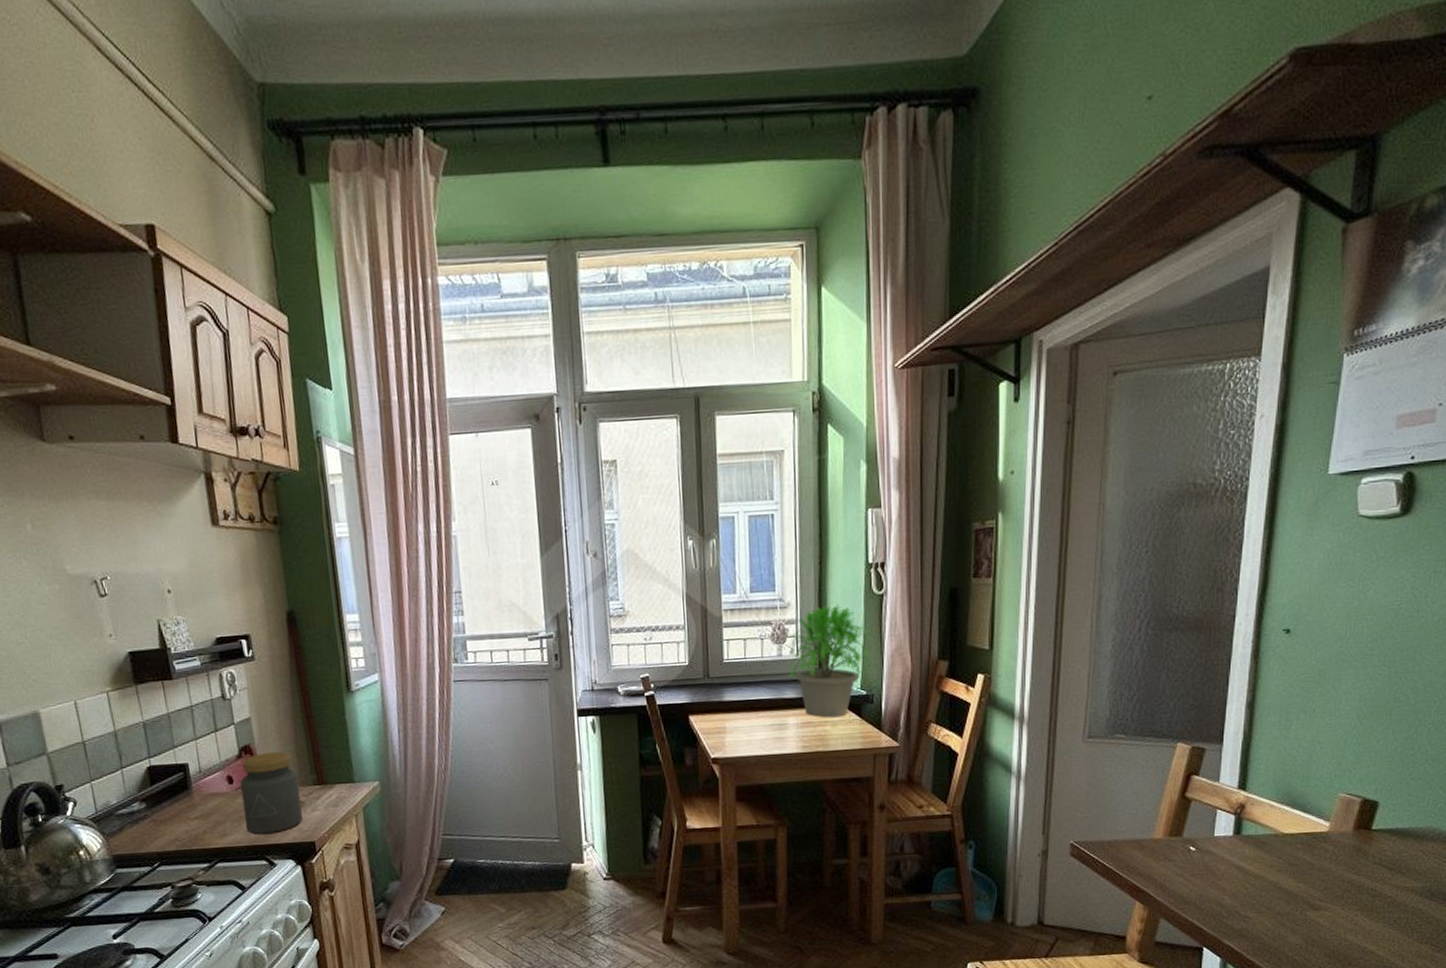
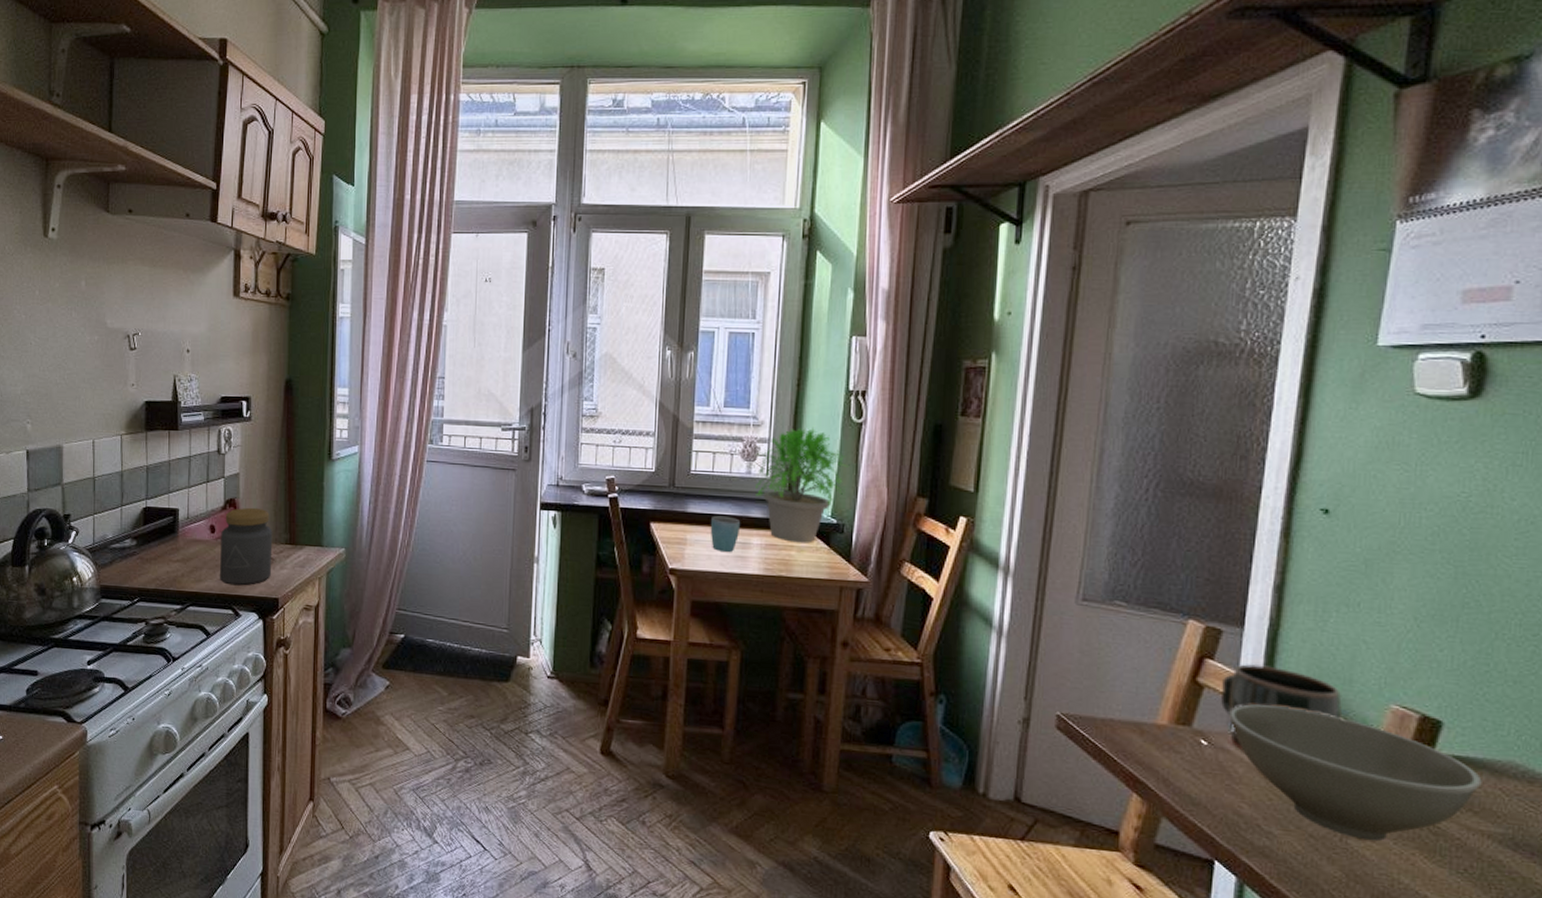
mug: none [747,700,777,735] -> present [710,515,741,552]
mug: none [1206,774,1302,851] -> present [1221,664,1343,751]
bowl: none [1212,807,1408,910] -> present [1229,704,1482,841]

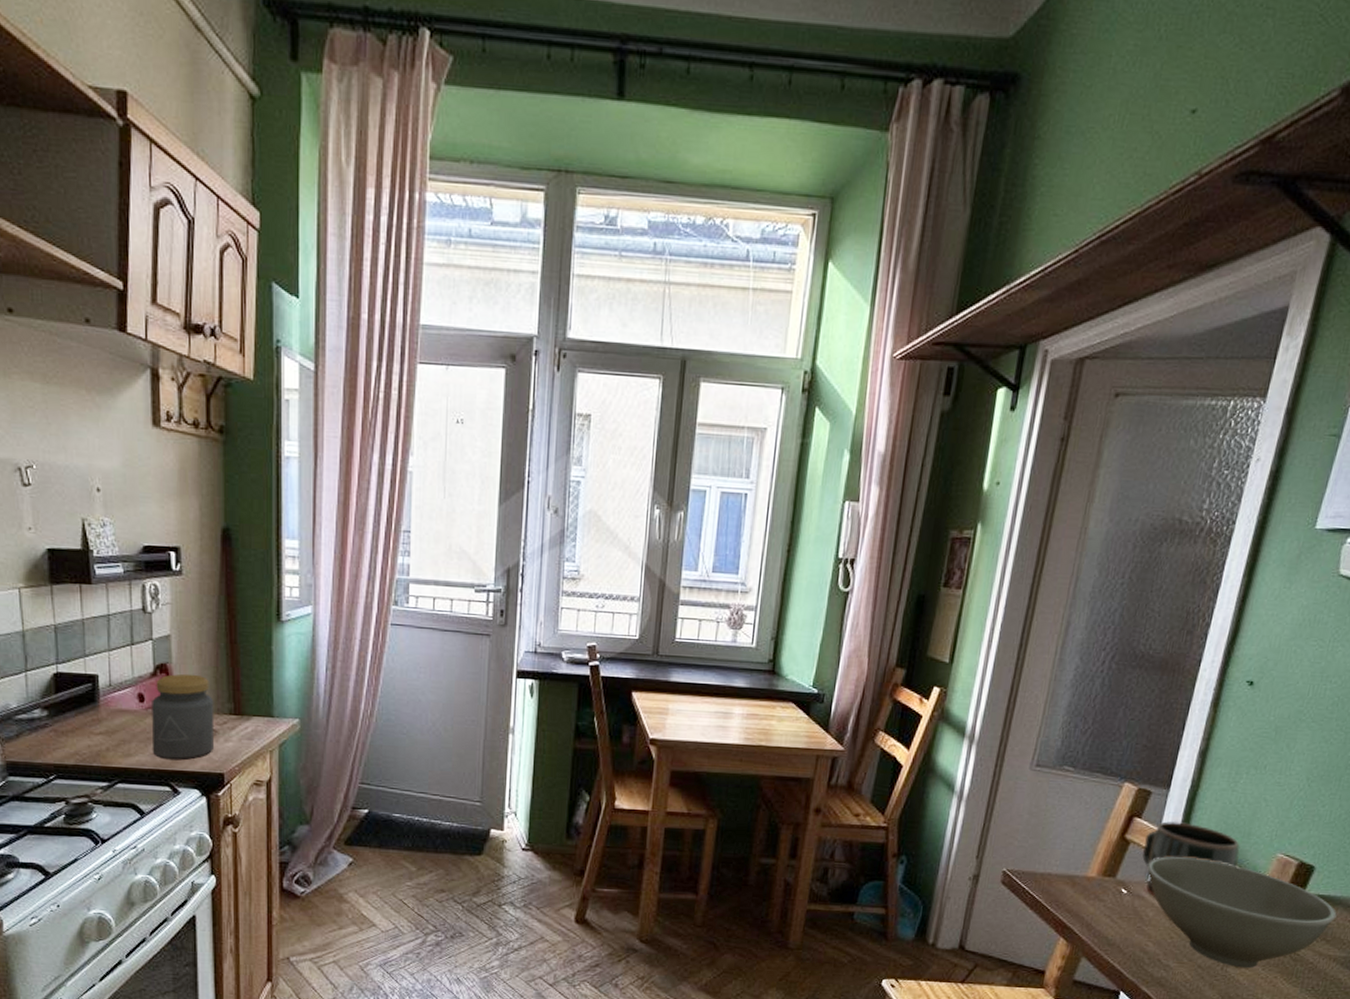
mug: present [710,515,741,552] -> none [692,685,724,722]
potted plant: present [755,427,848,543] -> none [739,595,832,713]

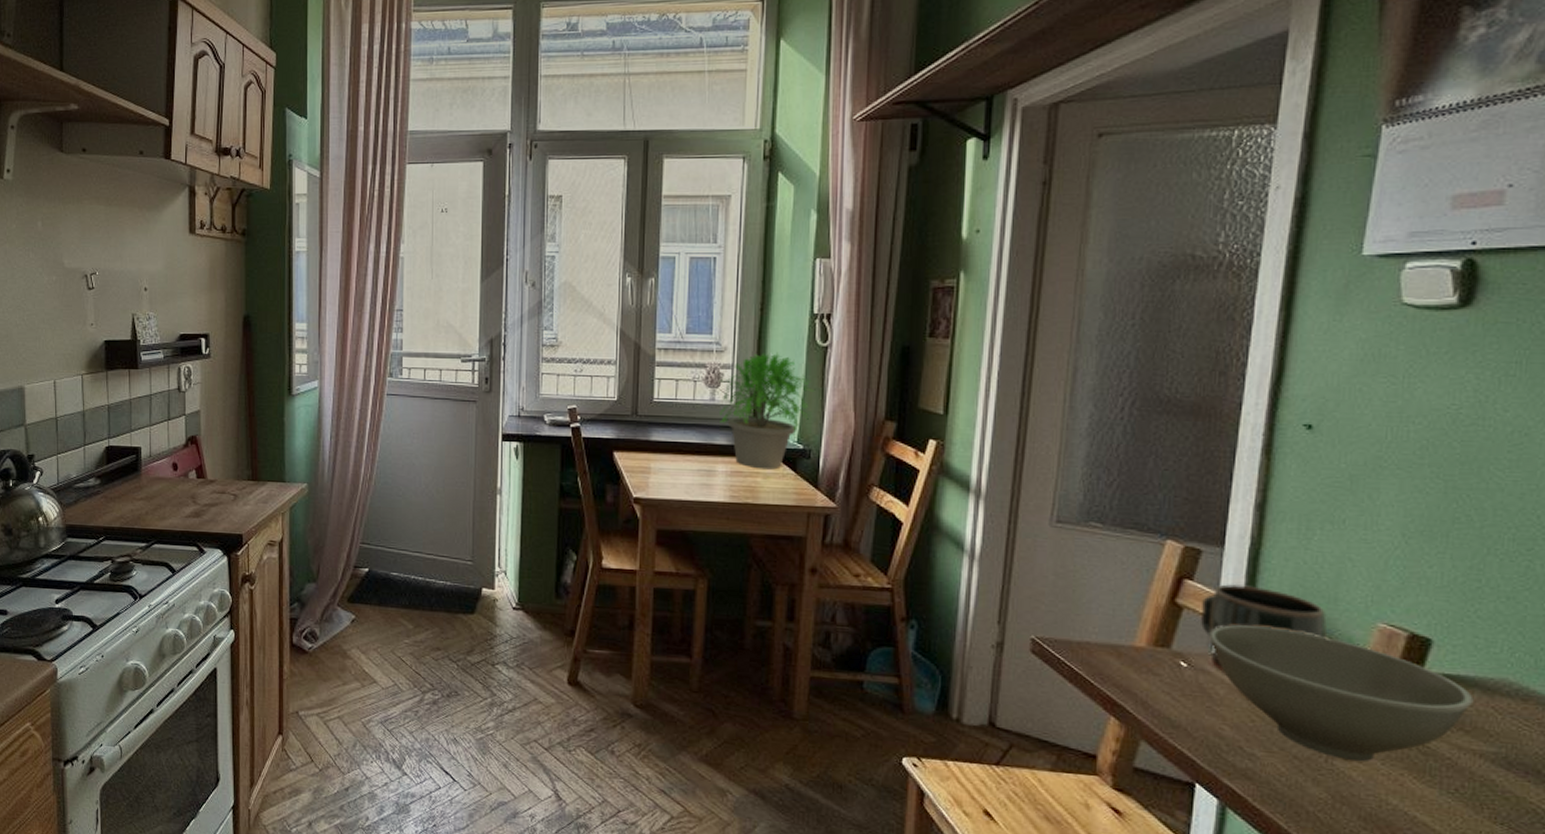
jar: present [152,673,215,761] -> none [184,444,235,523]
potted plant: none [739,595,832,713] -> present [719,351,814,470]

